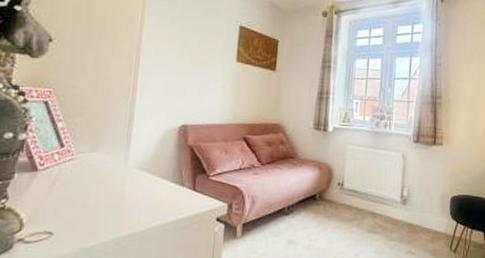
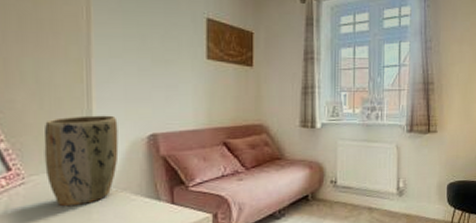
plant pot: none [91,103,156,184] -> present [43,115,119,207]

